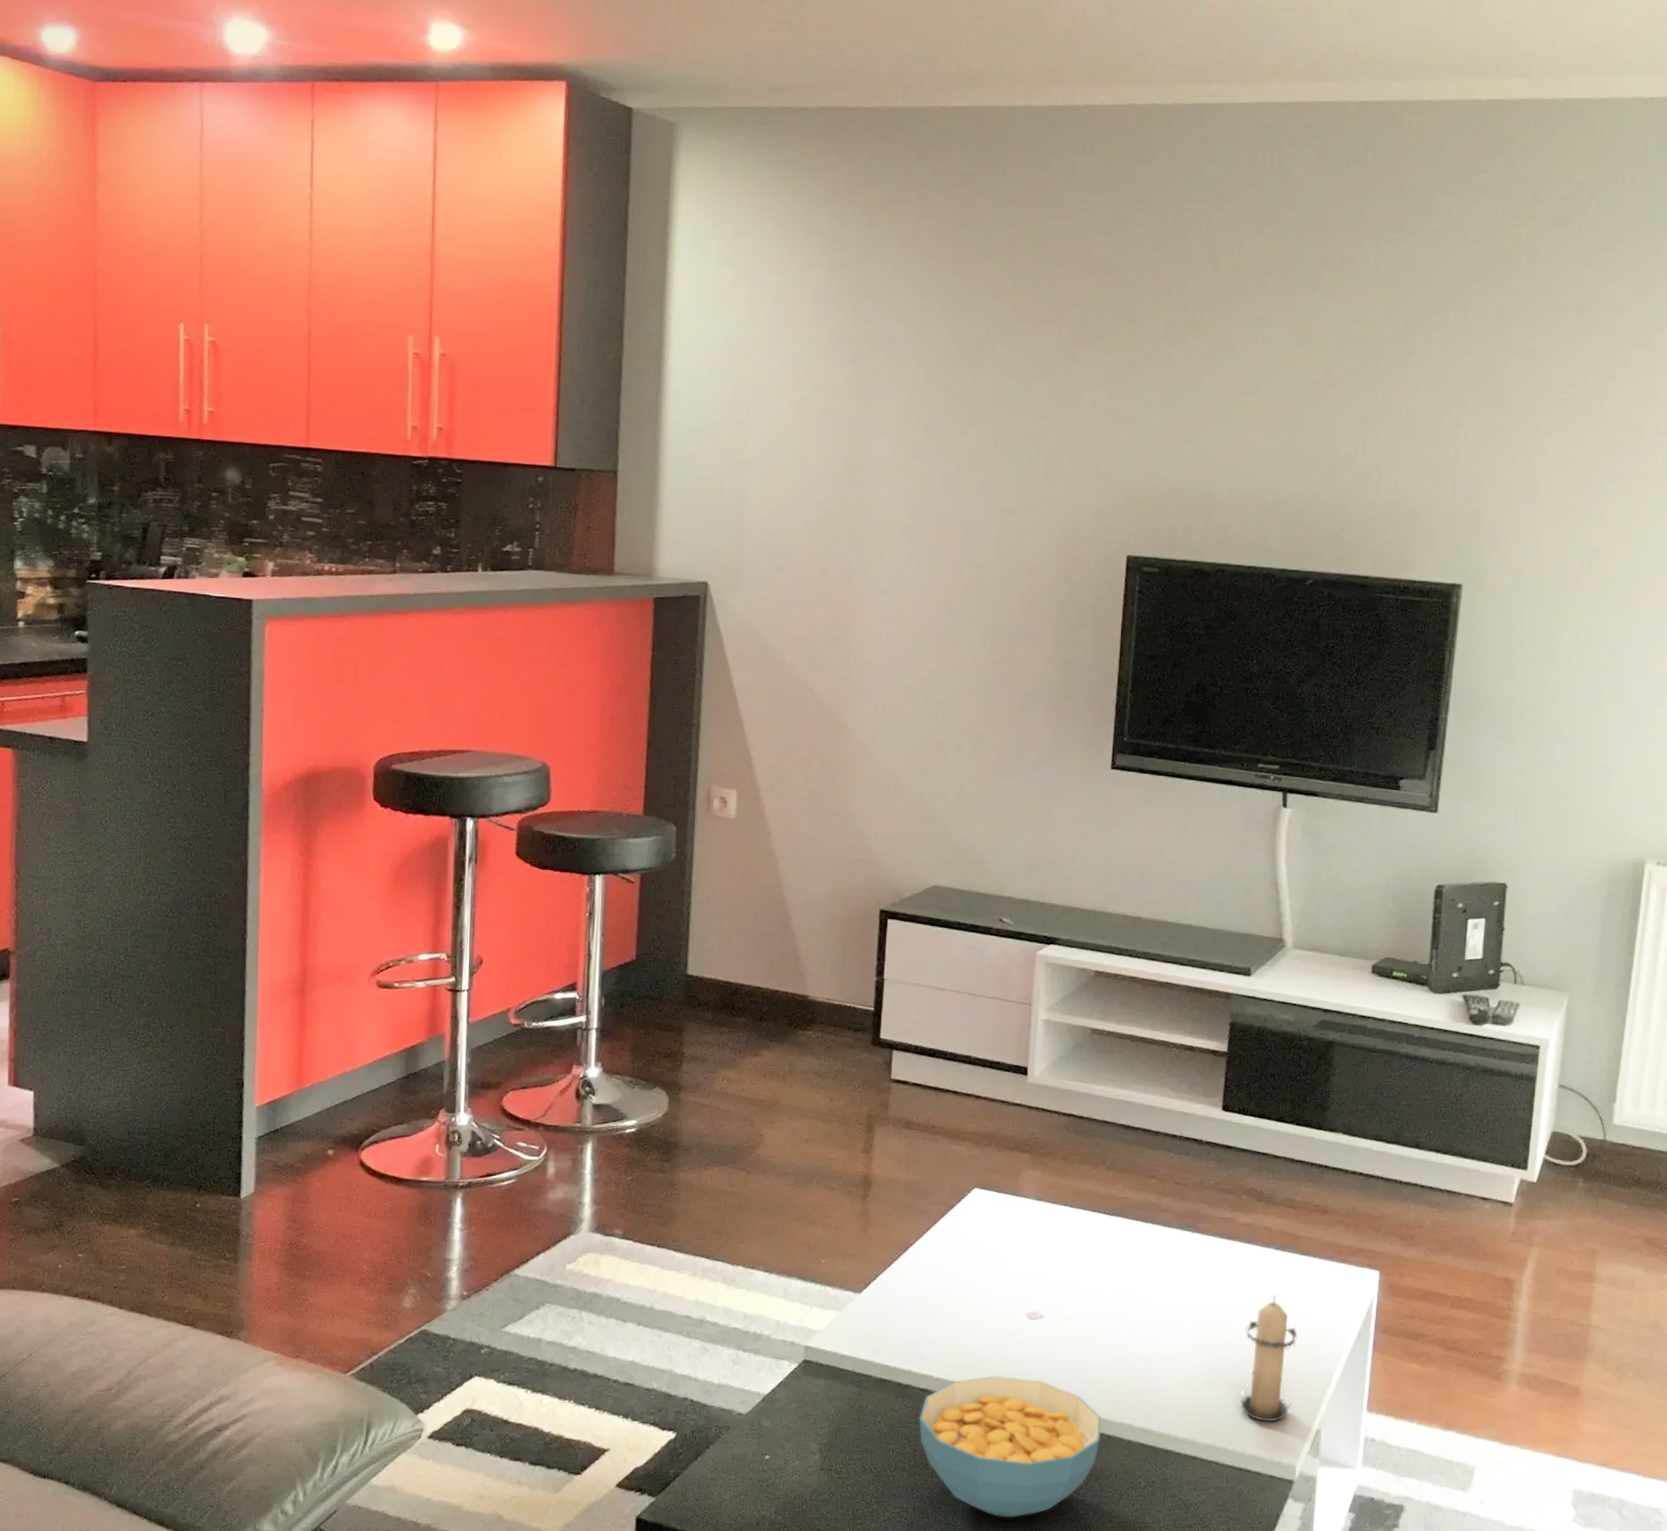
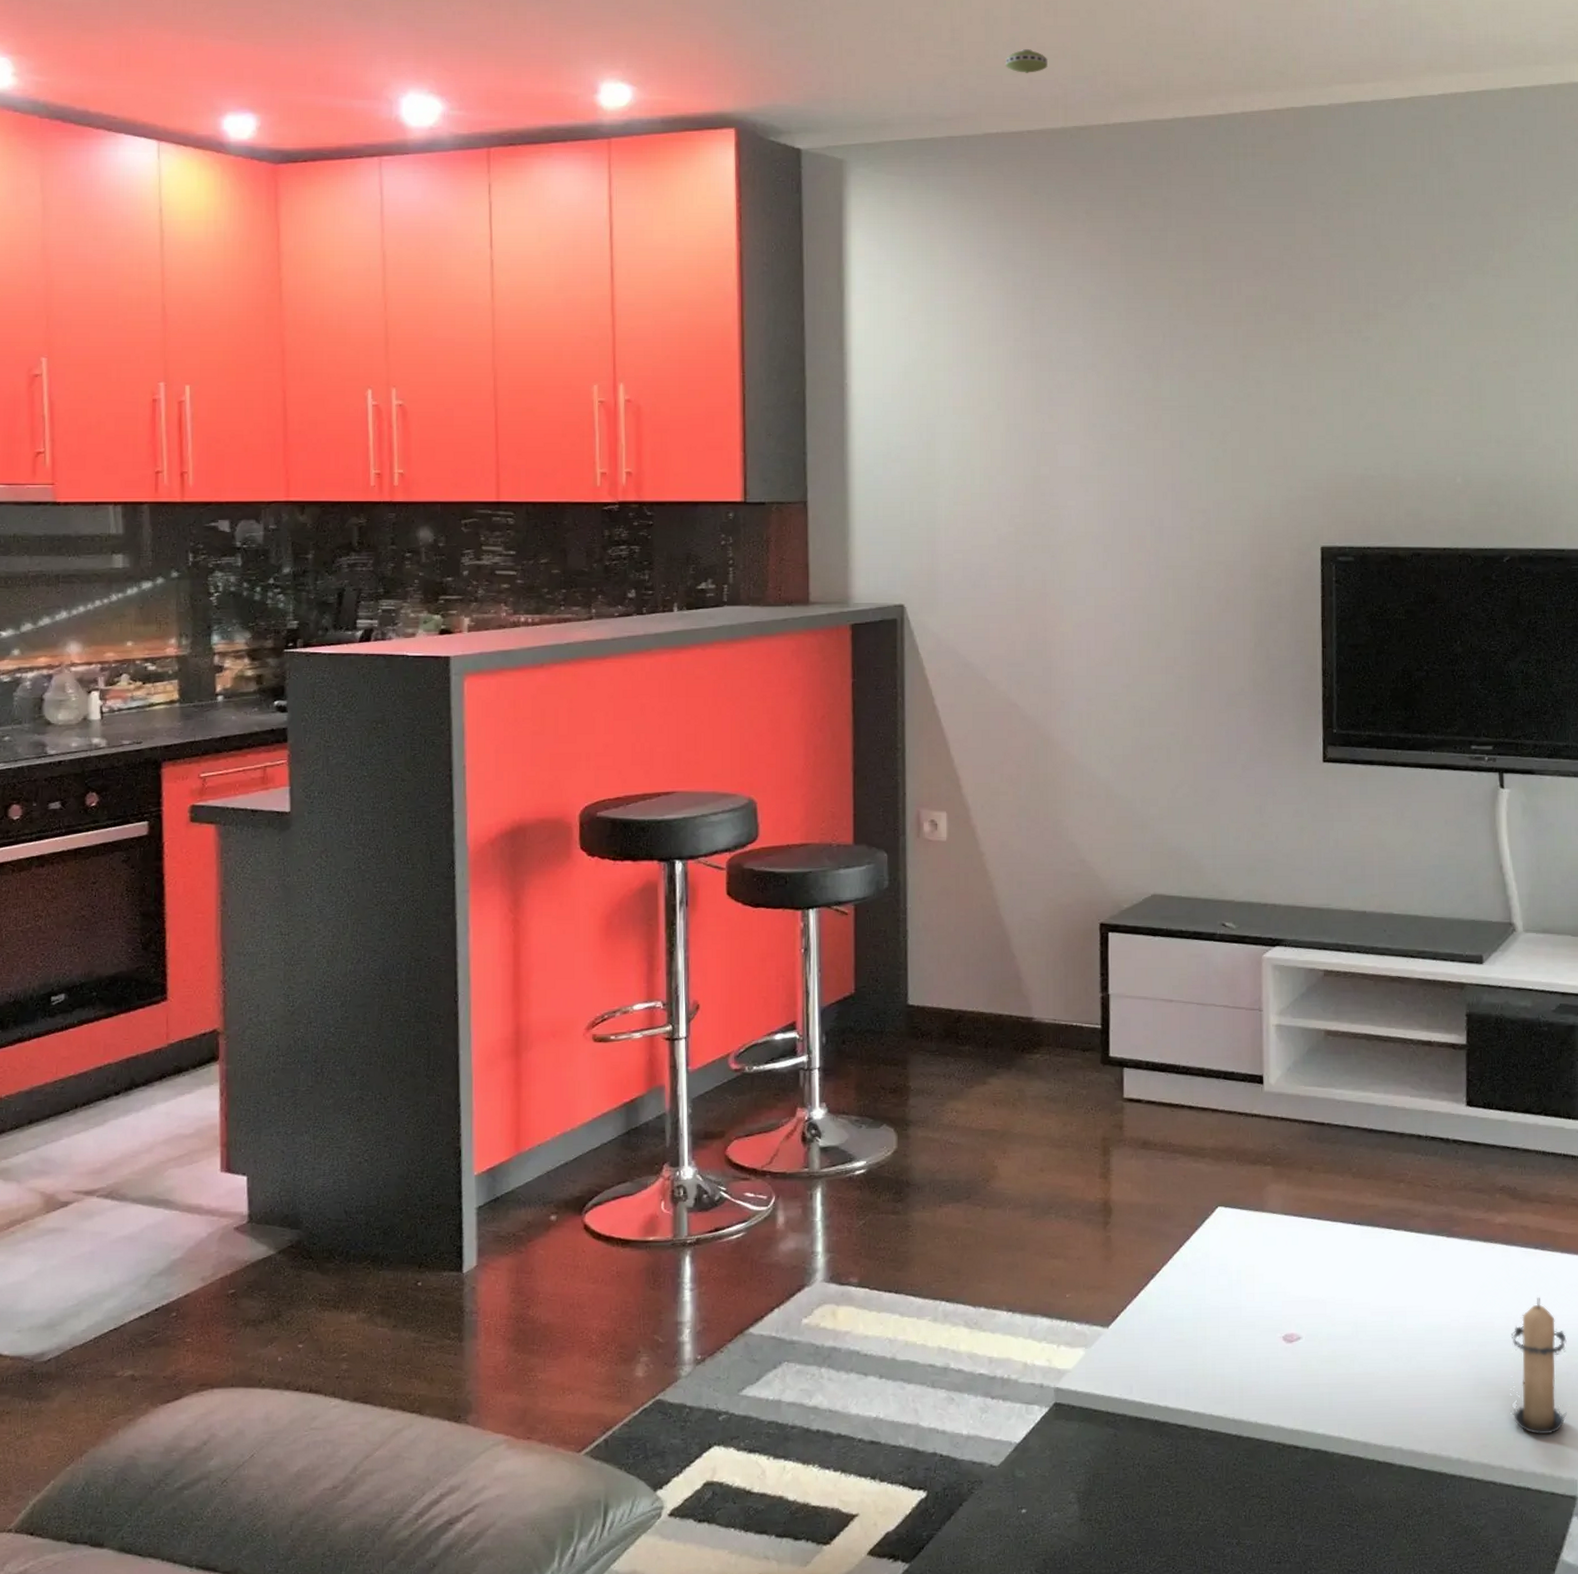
smoke detector: none [847,21,890,47] -> present [1006,49,1048,73]
cereal bowl: present [919,1376,1101,1518] -> none [1179,1405,1371,1559]

